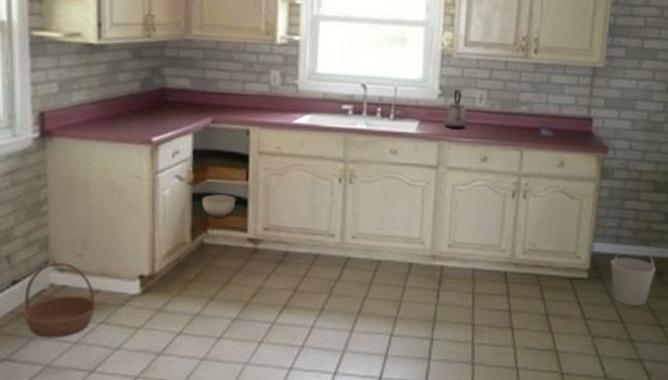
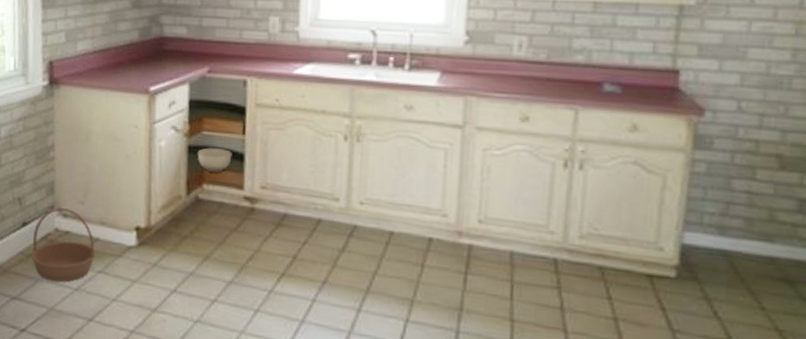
kettle: present [443,90,468,130] -> none [471,35,503,83]
bucket: present [610,244,656,307] -> none [711,238,785,323]

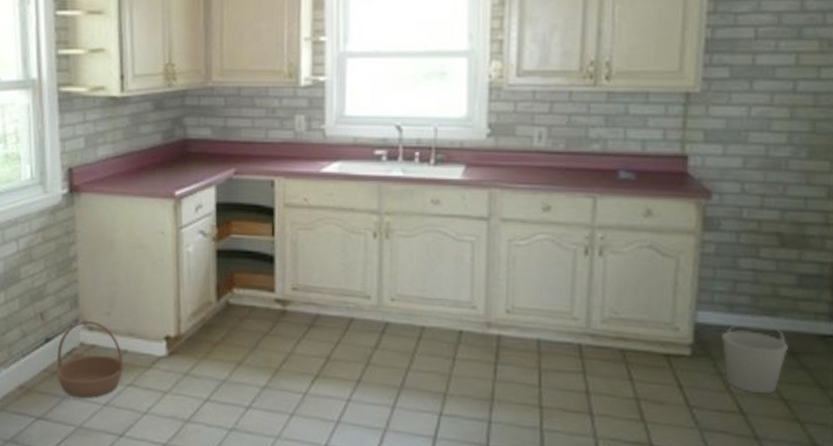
bowl: present [197,147,232,172] -> none [226,251,262,276]
bucket: none [711,238,785,323] -> present [722,313,788,394]

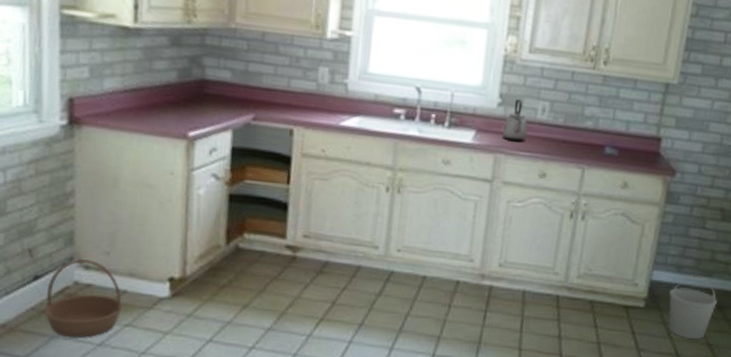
kettle: none [495,128,524,174] -> present [501,99,528,142]

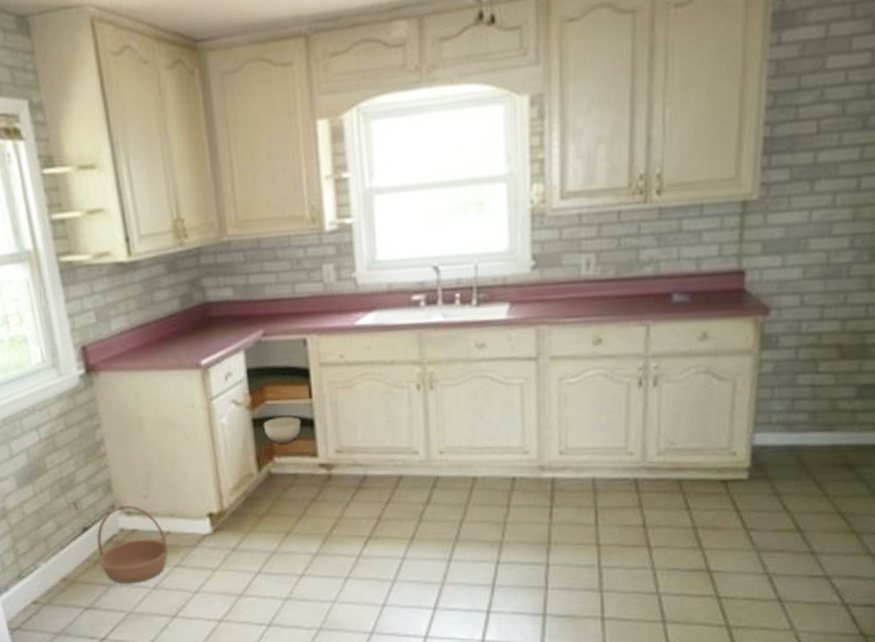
bowl: none [238,196,276,222] -> present [263,416,301,443]
kettle: present [501,99,528,142] -> none [541,257,572,309]
bucket: present [668,274,717,340] -> none [779,430,846,511]

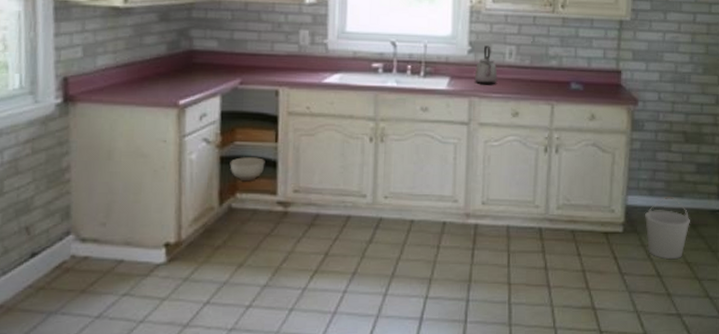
basket: present [97,505,169,583] -> none [42,233,120,312]
kettle: none [541,257,572,309] -> present [474,45,498,85]
bucket: none [779,430,846,511] -> present [645,196,690,260]

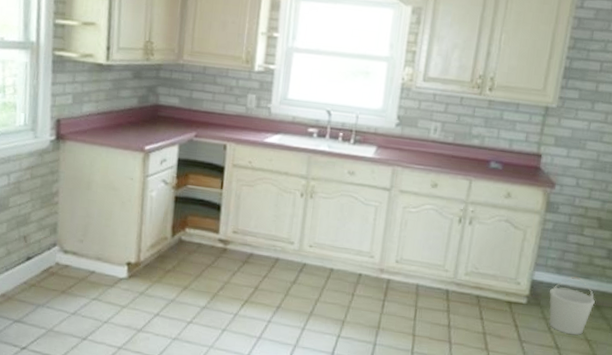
bowl: present [230,157,265,180] -> none [182,198,211,219]
kettle: present [474,45,498,85] -> none [399,120,422,157]

